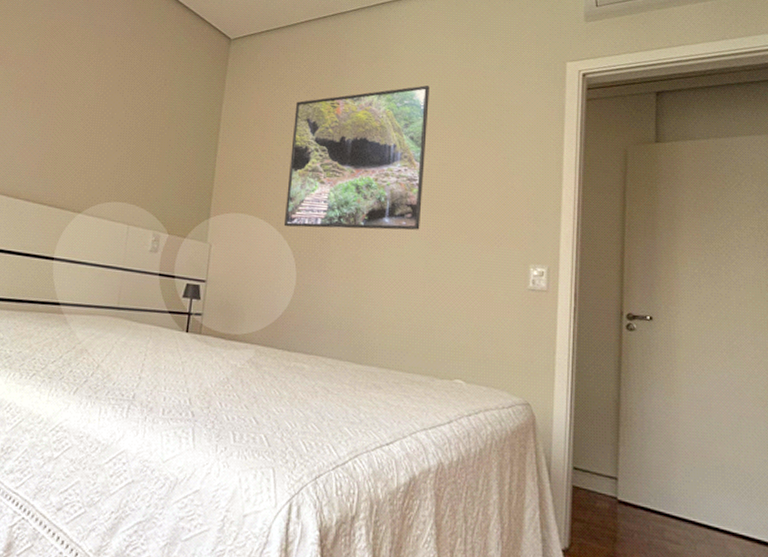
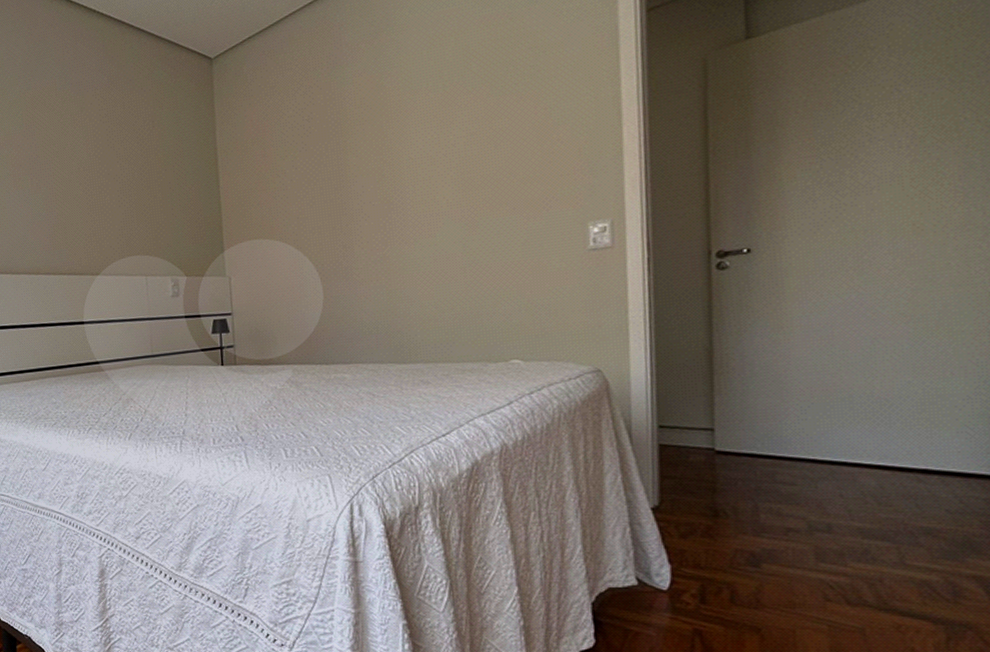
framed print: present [283,85,430,230] -> none [293,48,452,243]

